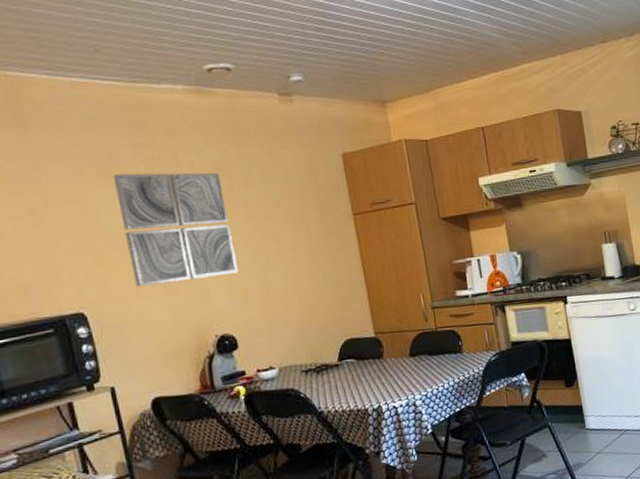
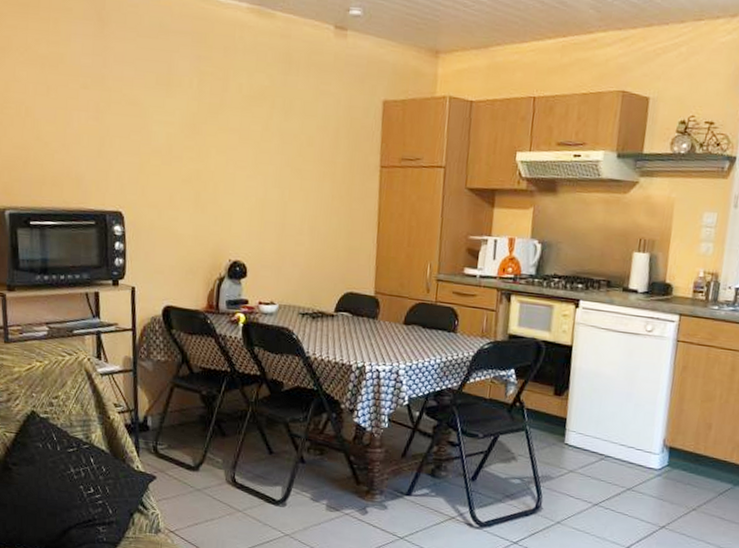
wall art: present [113,172,239,287] -> none [168,84,264,204]

